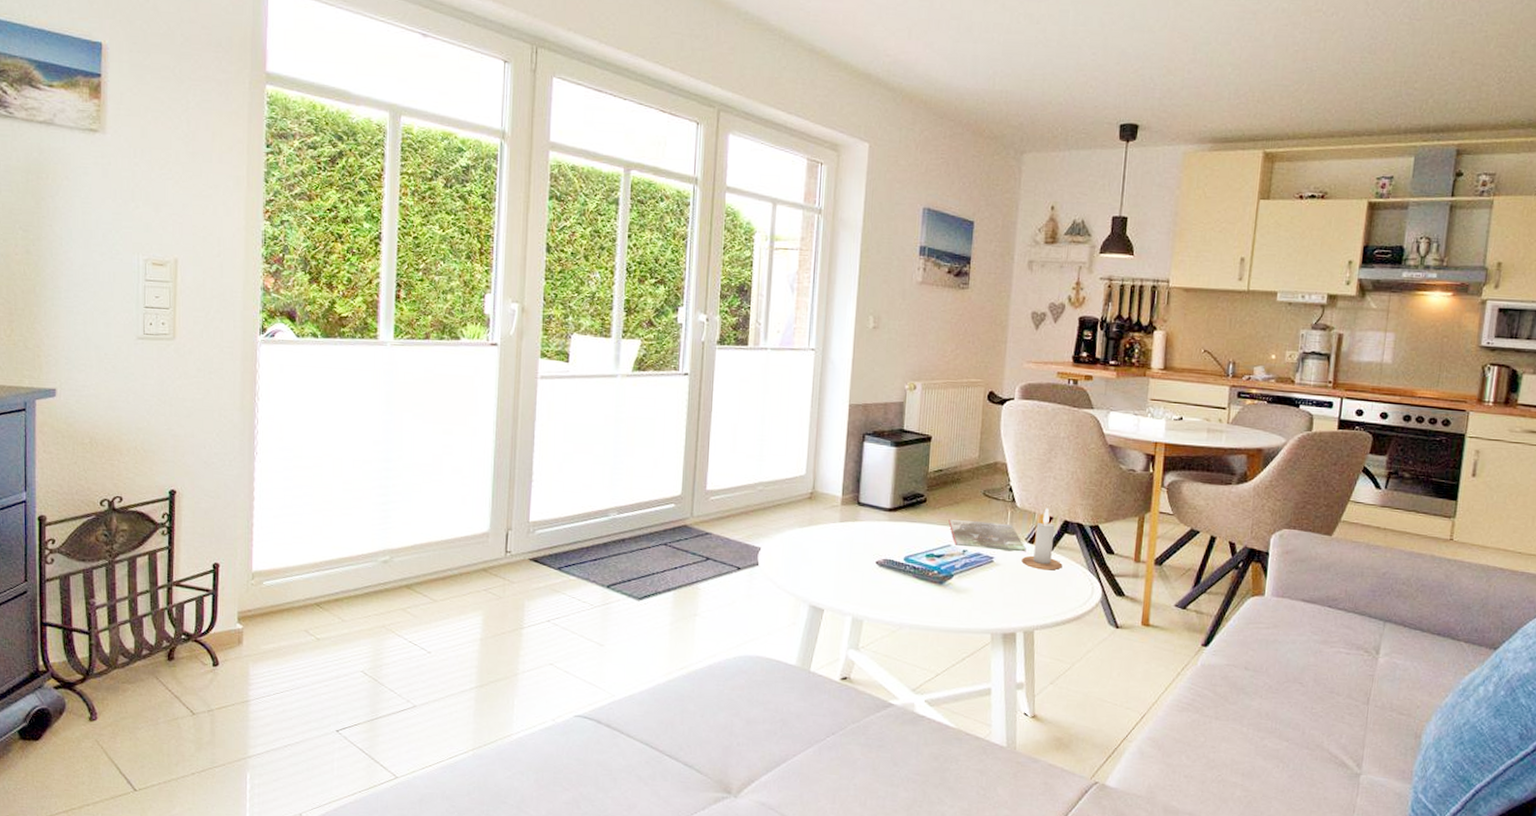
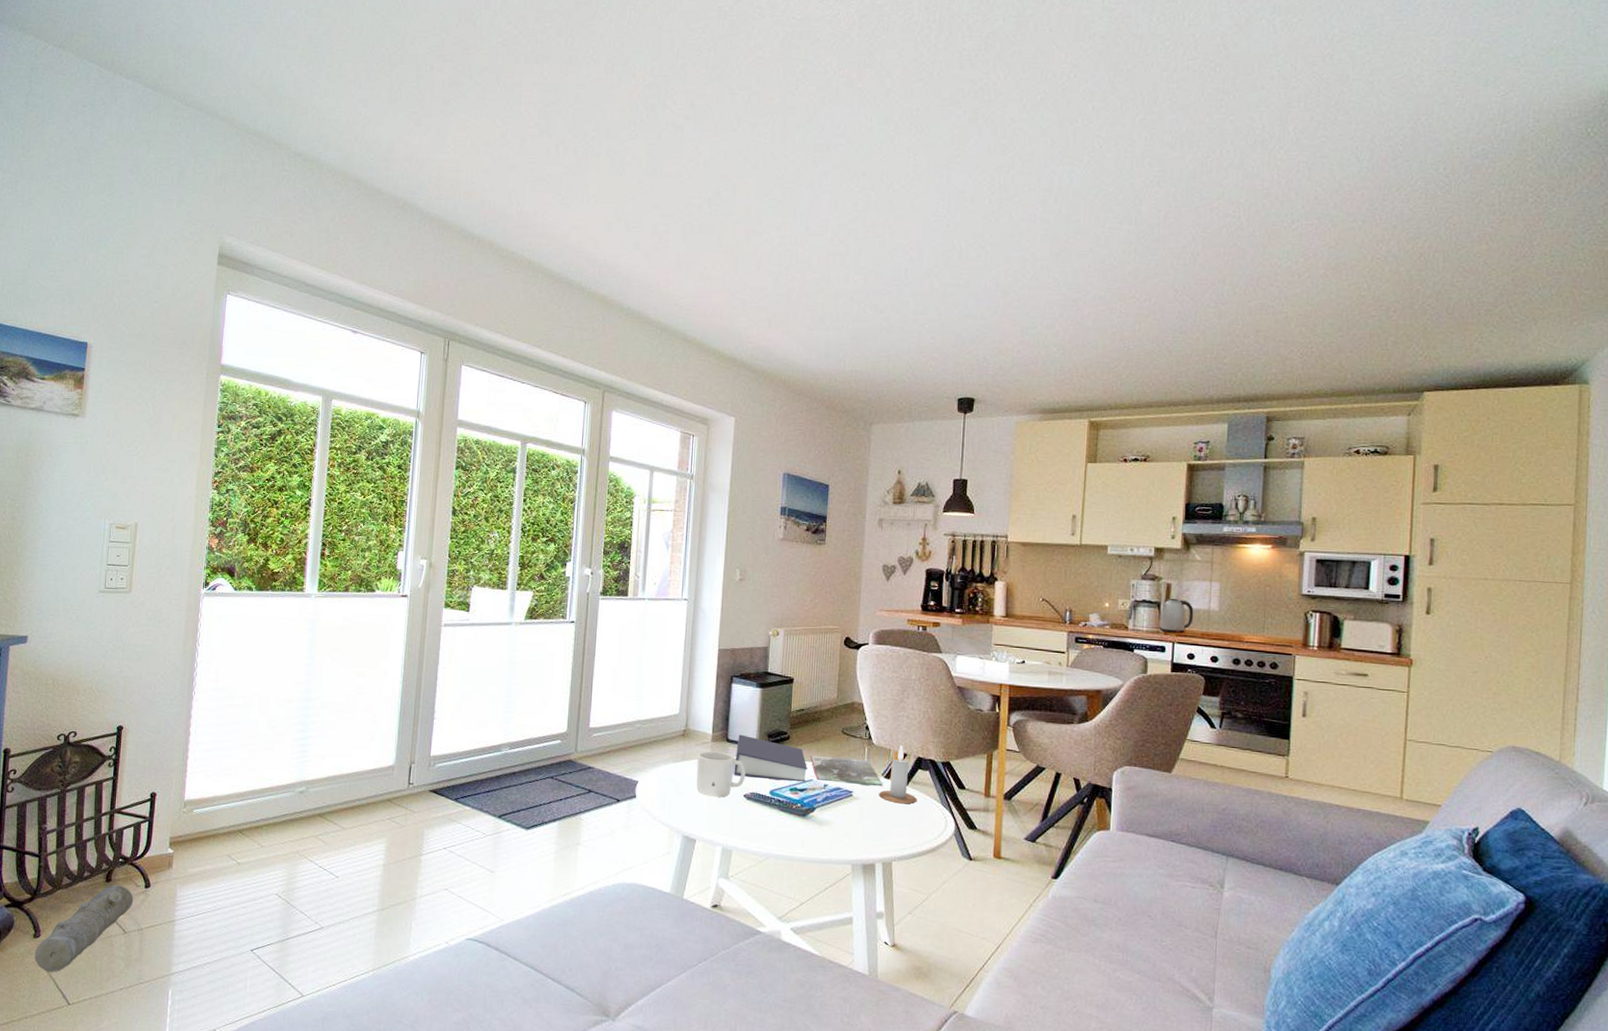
decorative log: none [92,663,201,757] -> present [34,884,134,972]
mug: none [824,515,878,565] -> present [696,751,746,797]
book: none [865,497,945,548] -> present [734,734,807,782]
kettle: none [1328,349,1366,388] -> present [1160,598,1194,634]

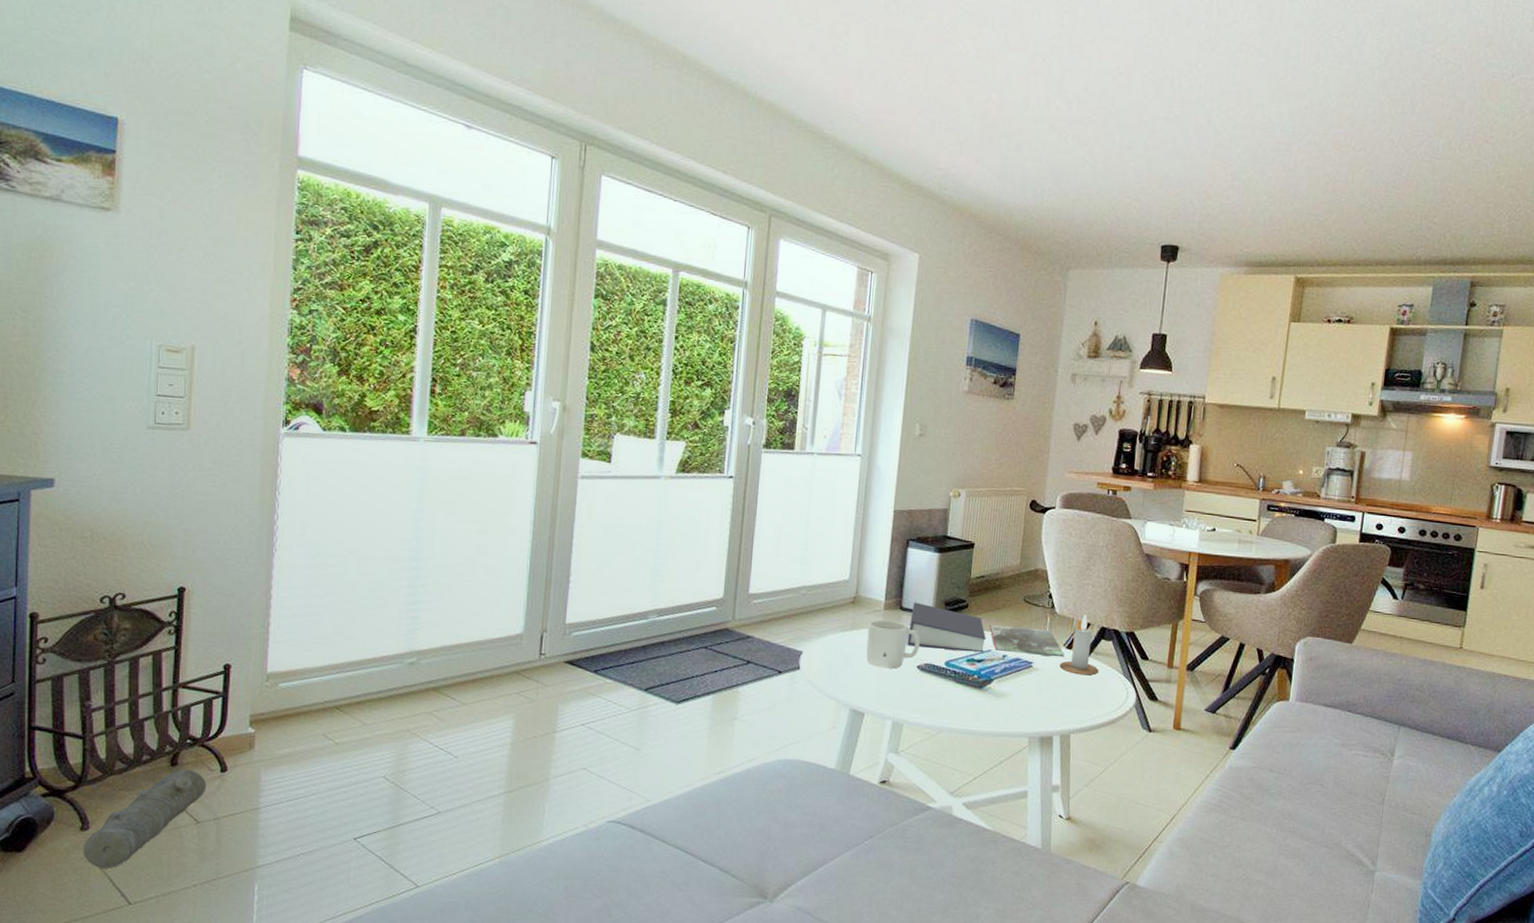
kettle: present [1160,598,1194,634] -> none [1351,467,1386,504]

